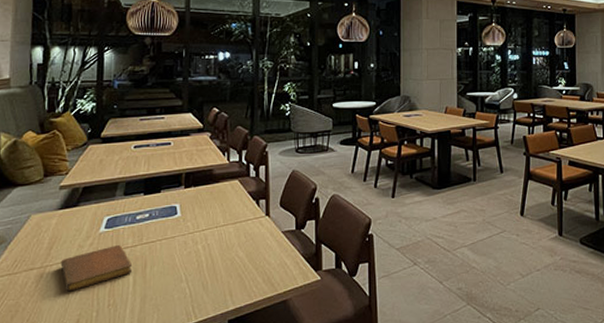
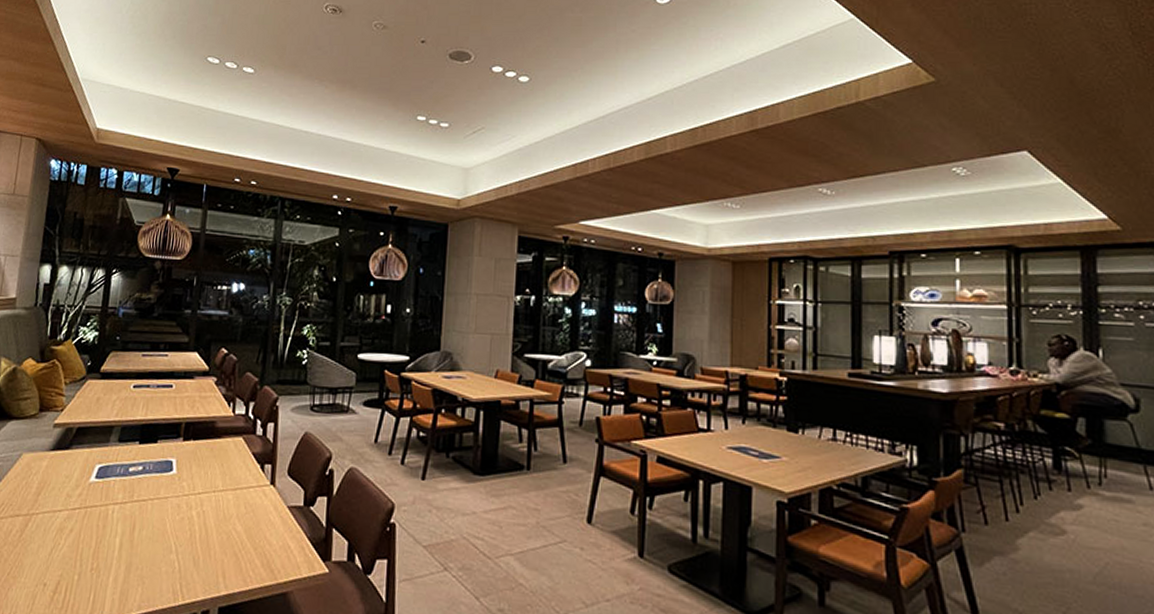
notebook: present [60,244,133,292] -> none [47,498,121,547]

